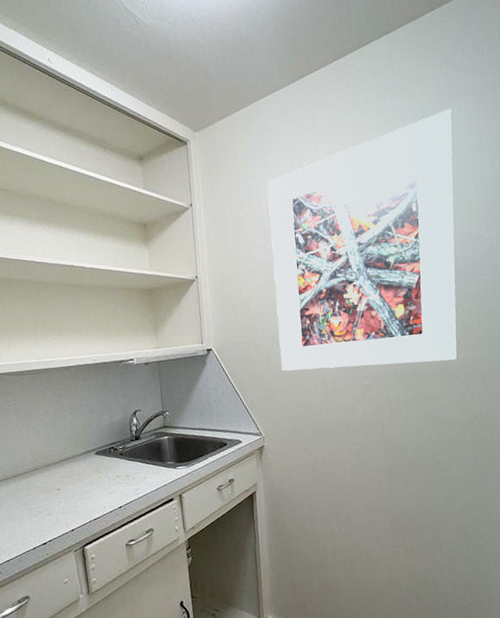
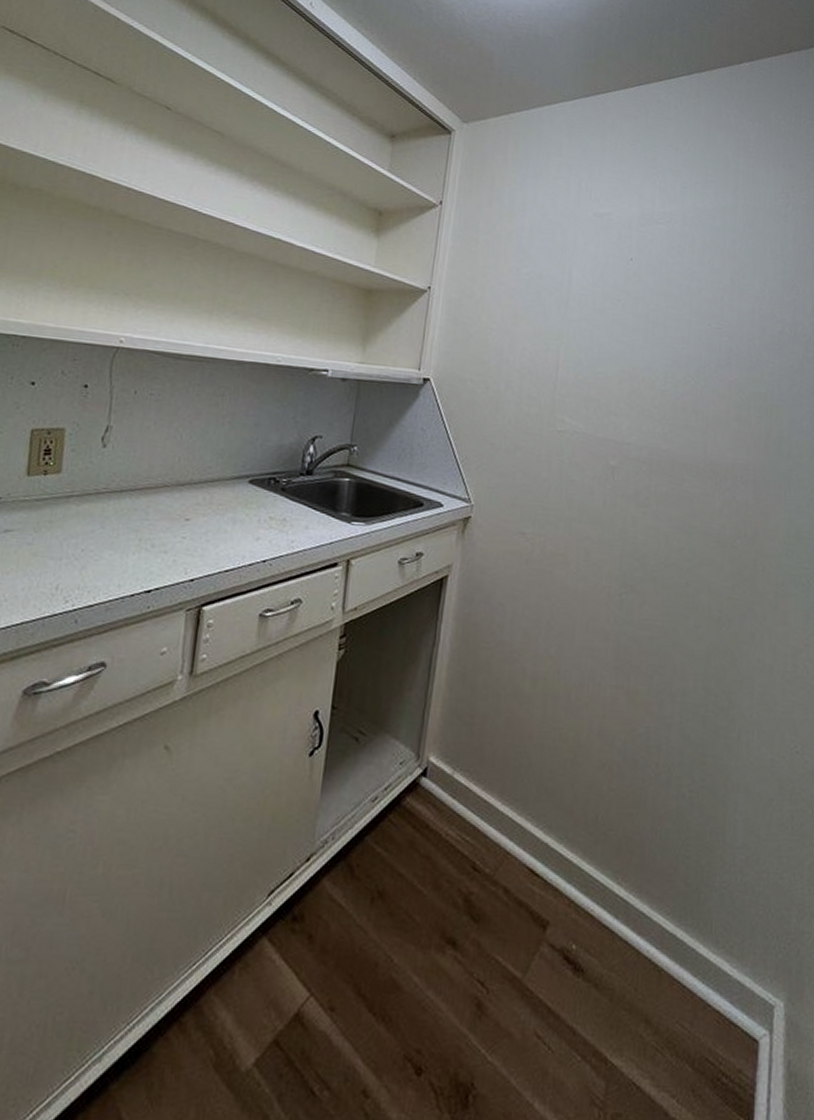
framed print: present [267,109,458,372] -> none [511,167,758,458]

